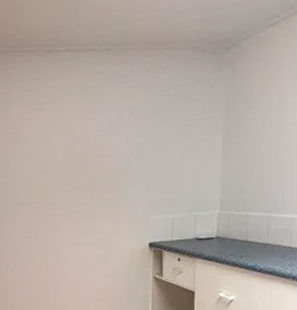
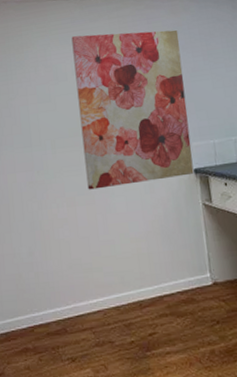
wall art: none [35,91,152,257] -> present [71,30,194,190]

